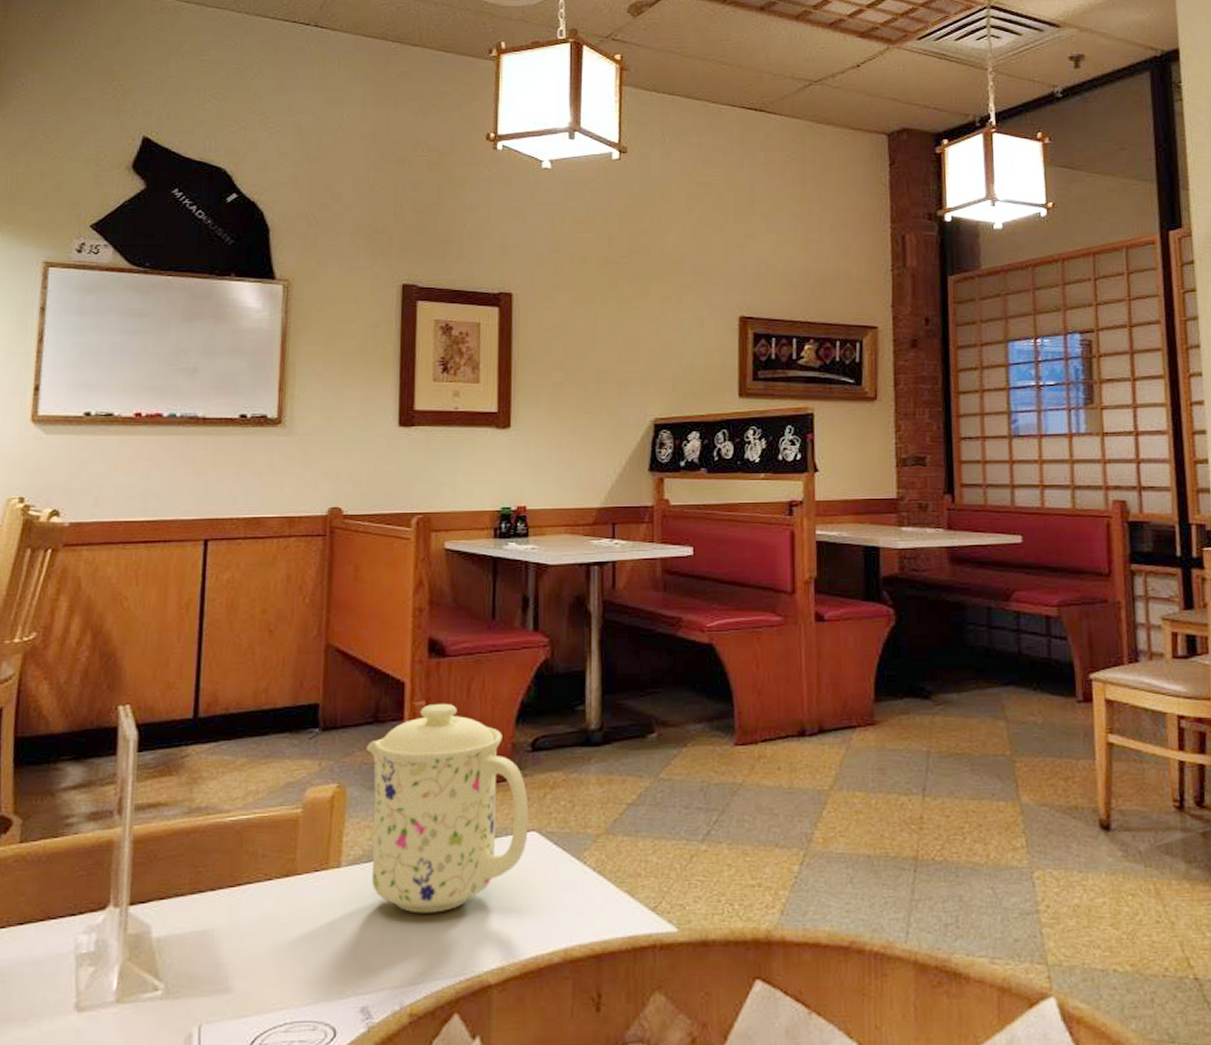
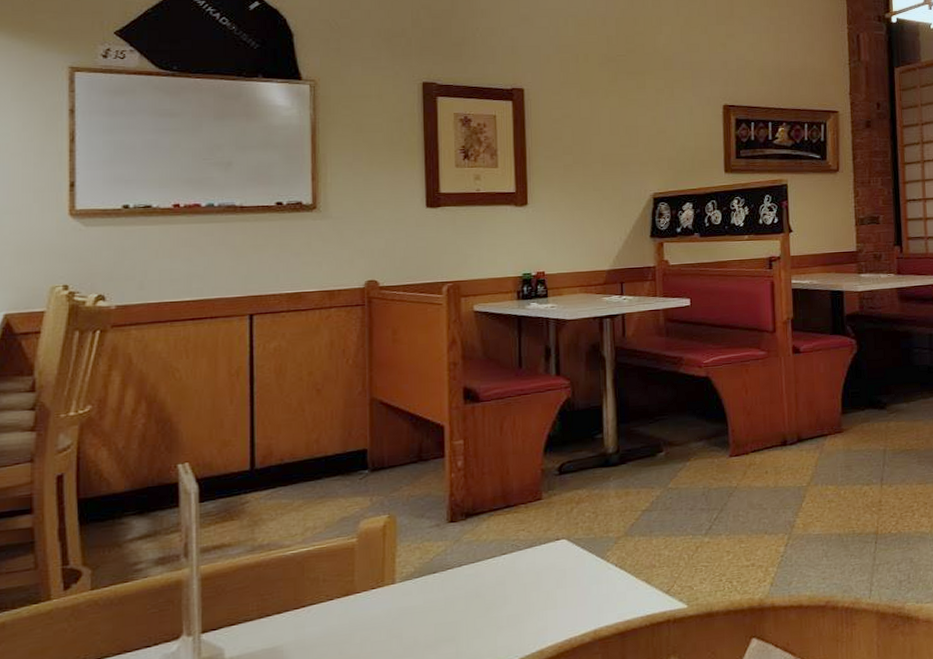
mug: present [365,703,529,913] -> none [412,440,559,615]

